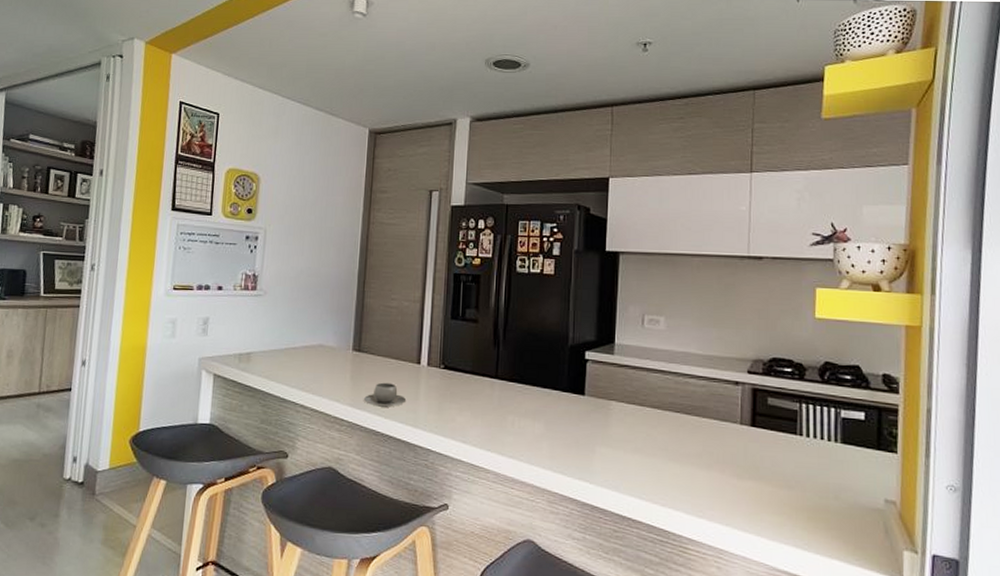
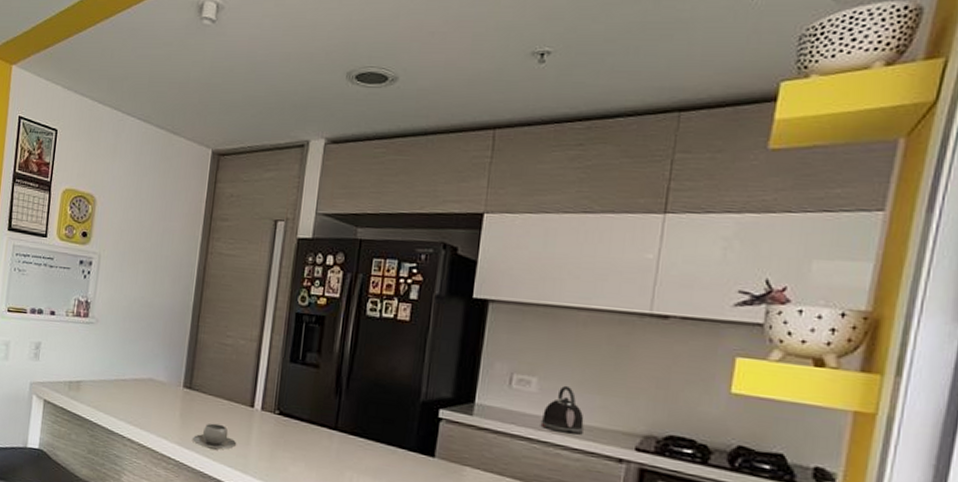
kettle: none [670,322,706,365] -> present [540,385,585,435]

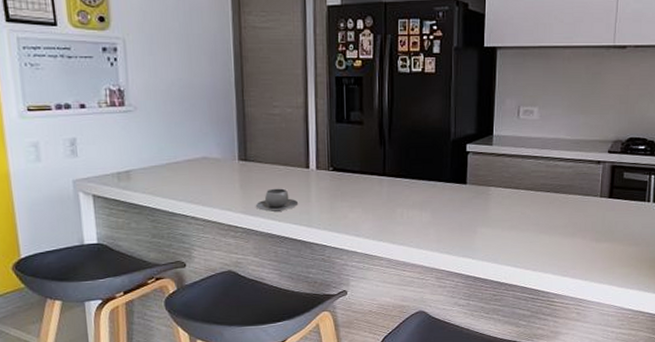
kettle: present [540,385,585,435] -> none [542,110,574,149]

